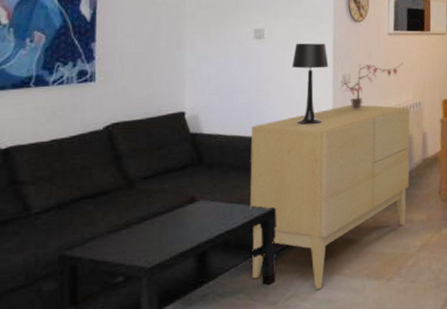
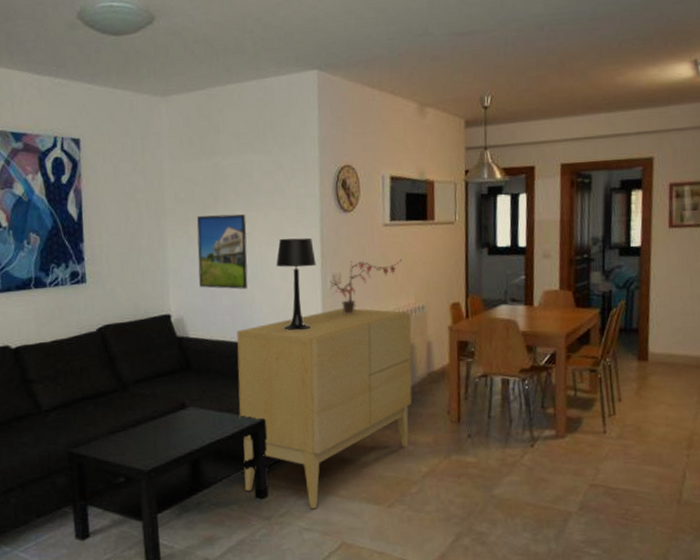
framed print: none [216,20,265,88] -> present [197,214,248,290]

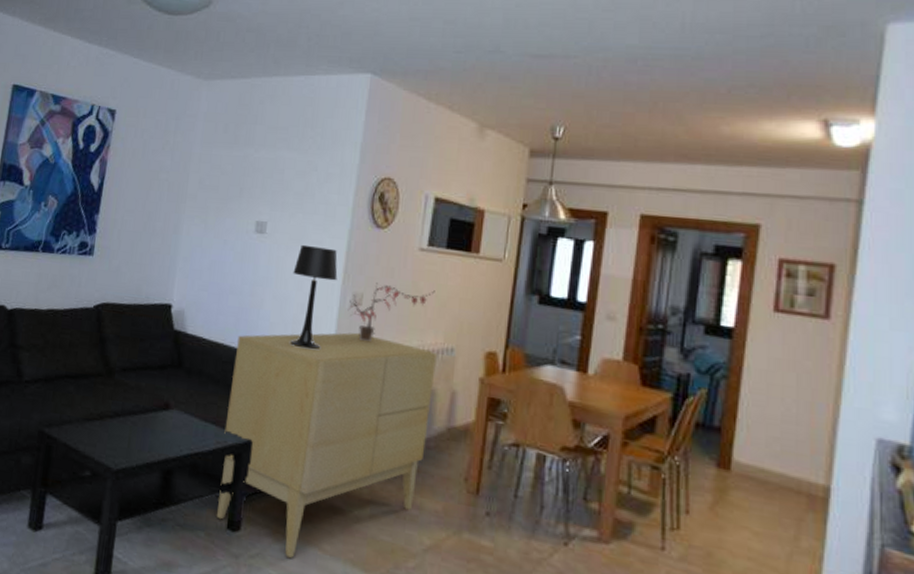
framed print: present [197,214,248,290] -> none [208,205,270,292]

